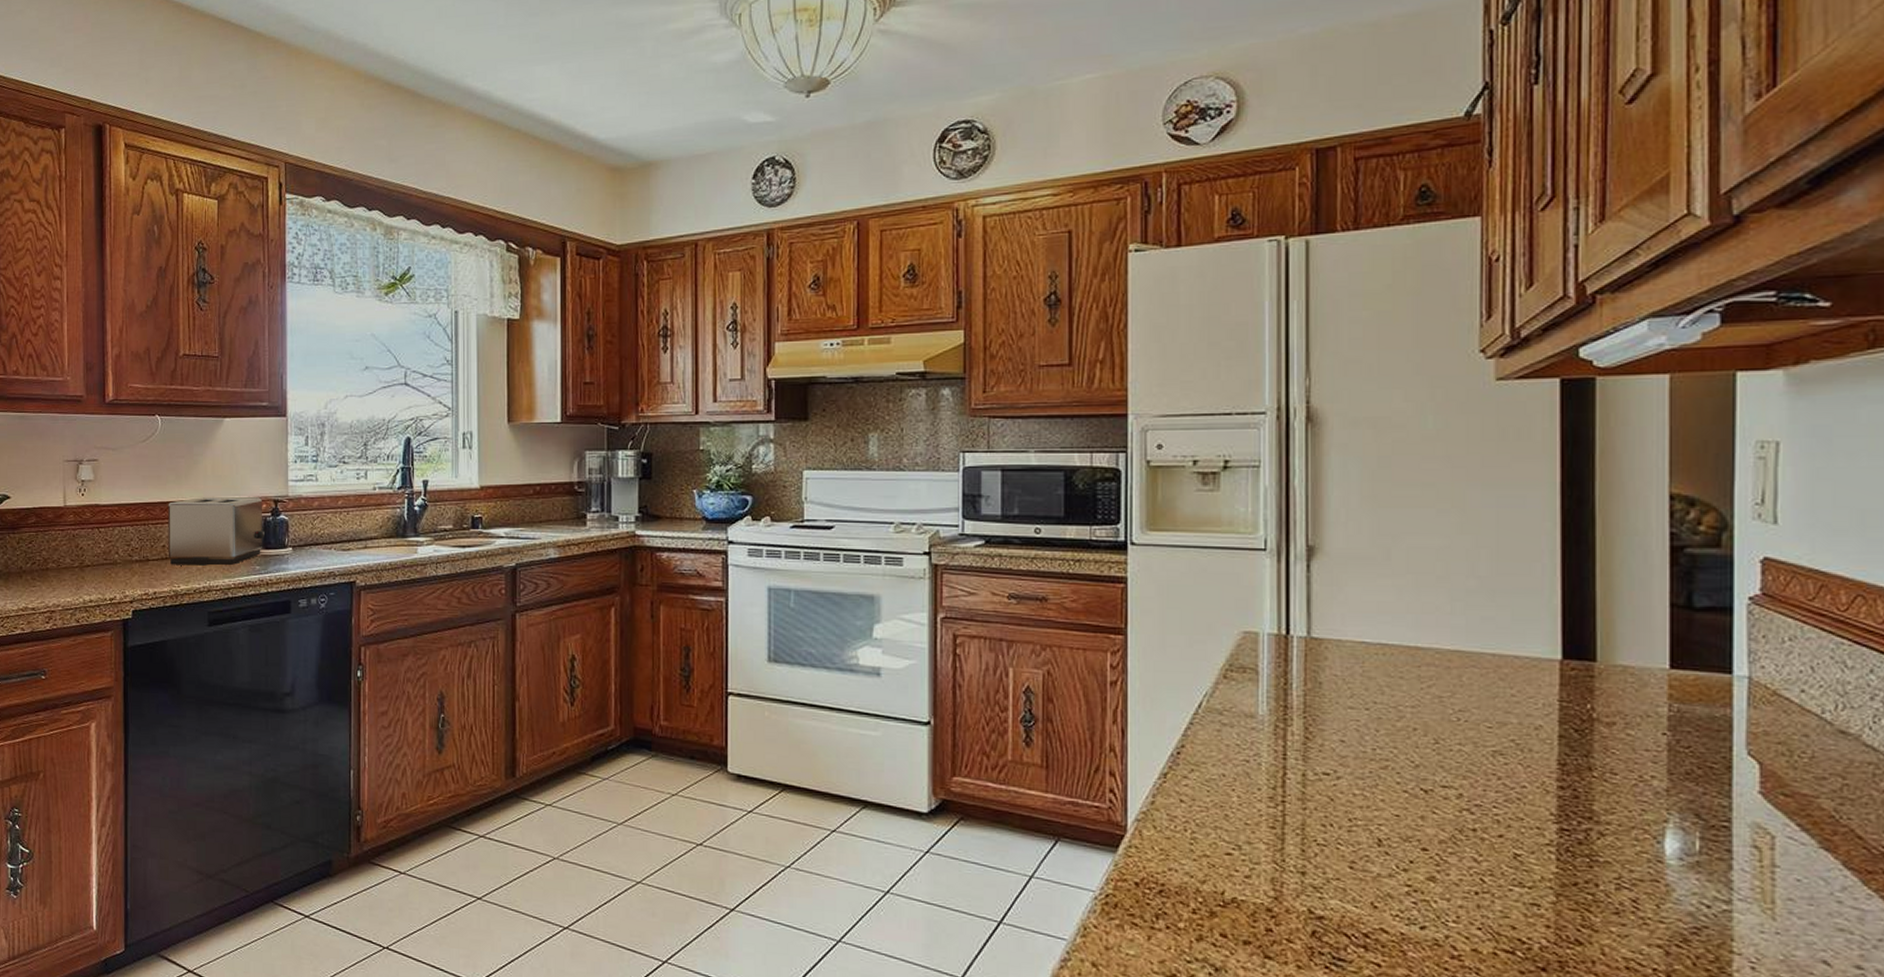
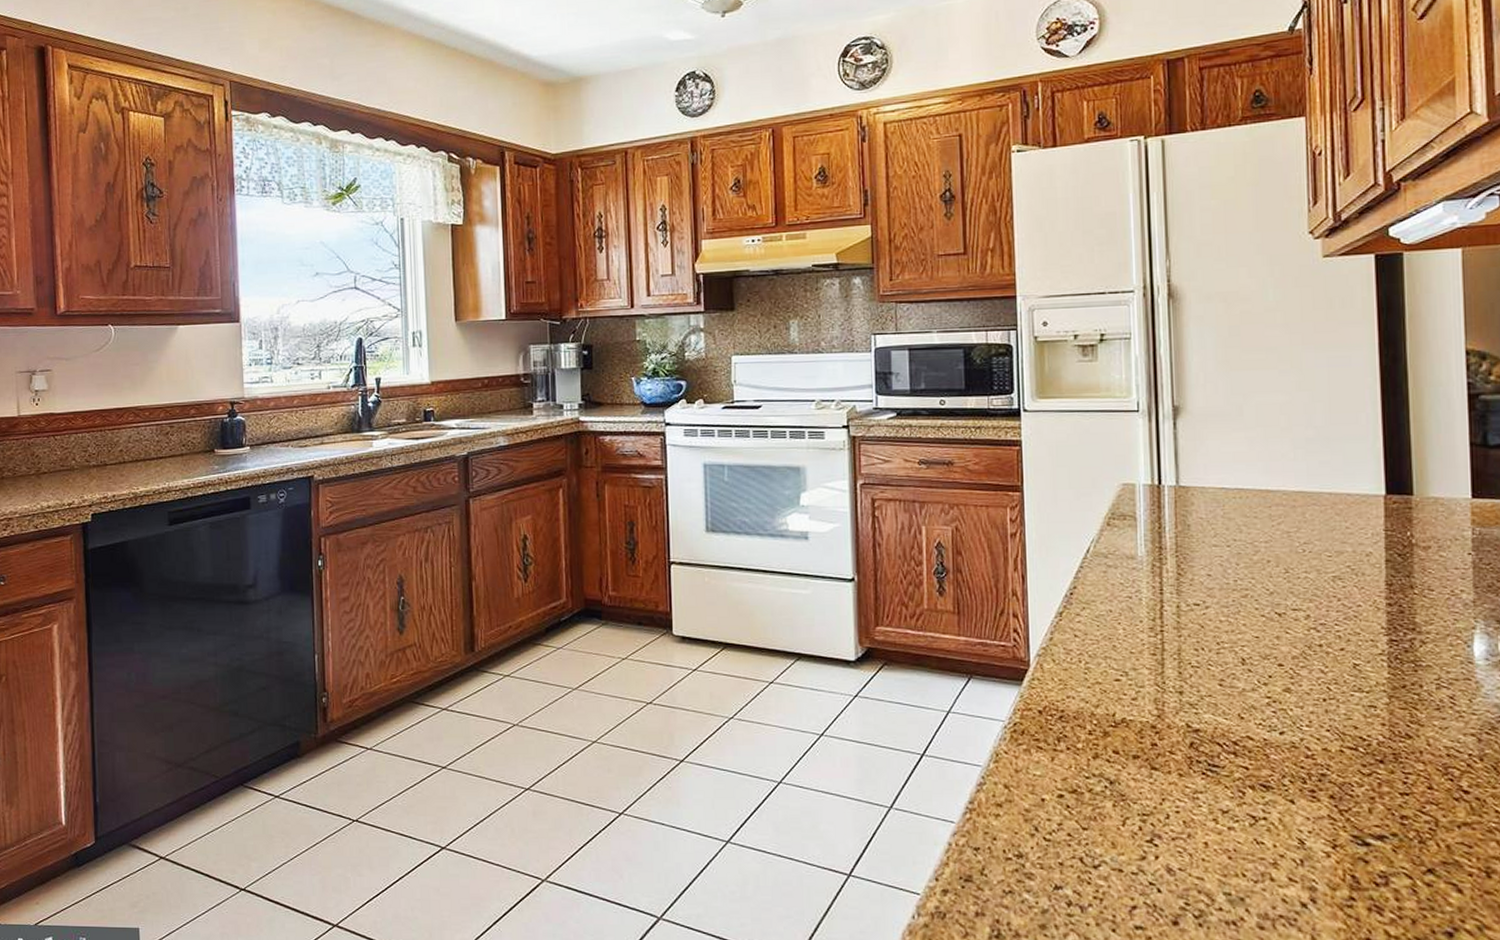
toaster: present [168,496,265,566] -> none [124,400,222,469]

